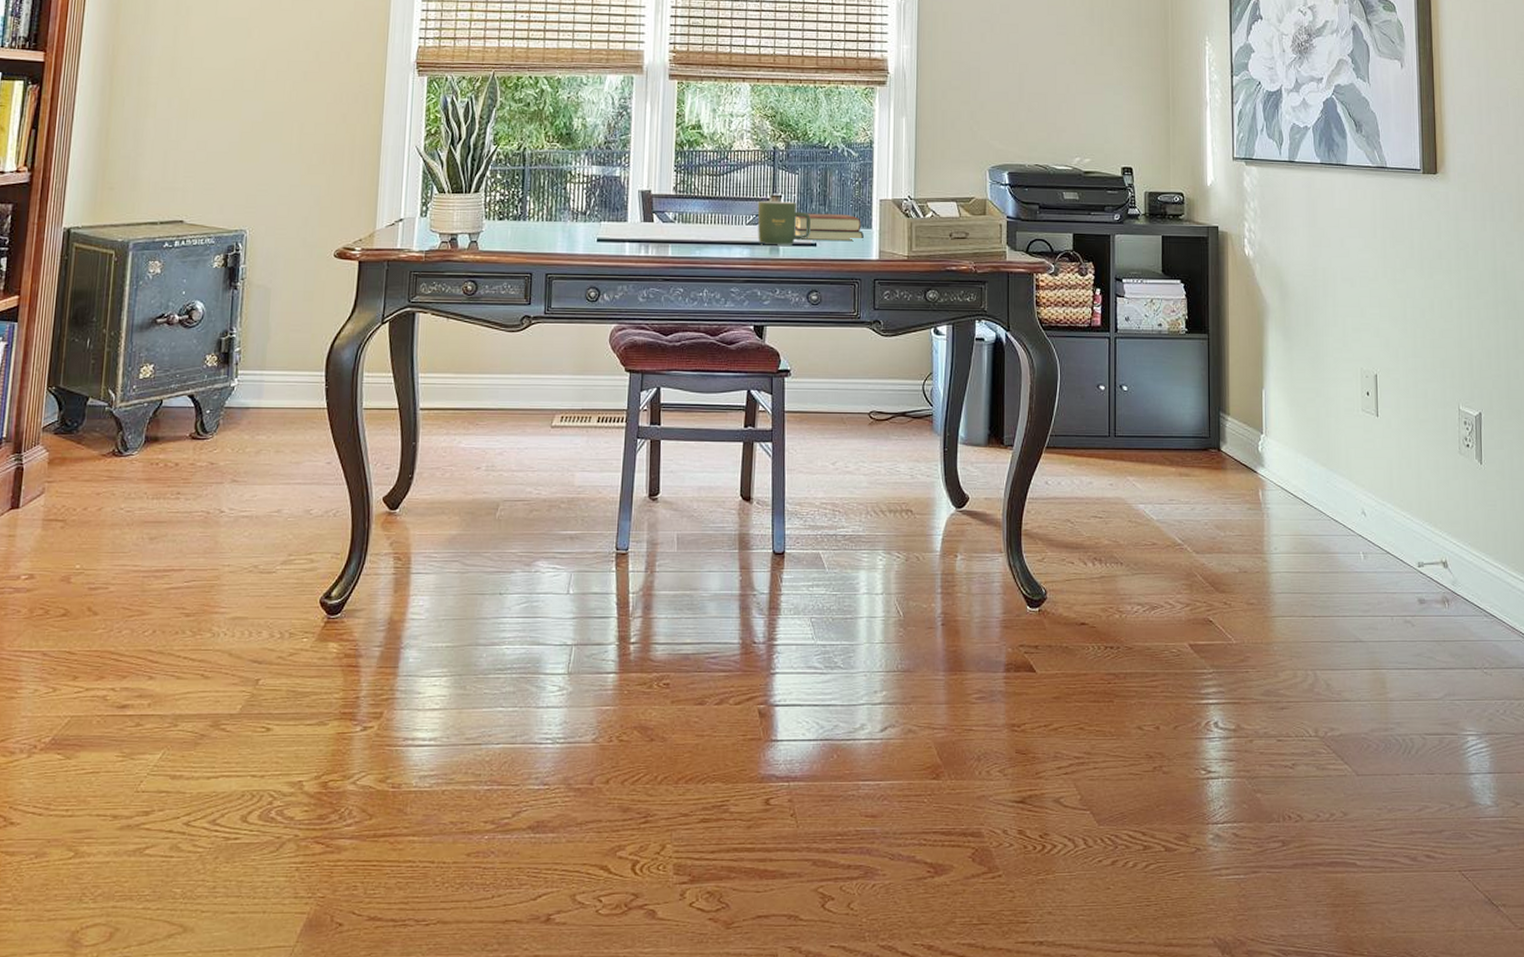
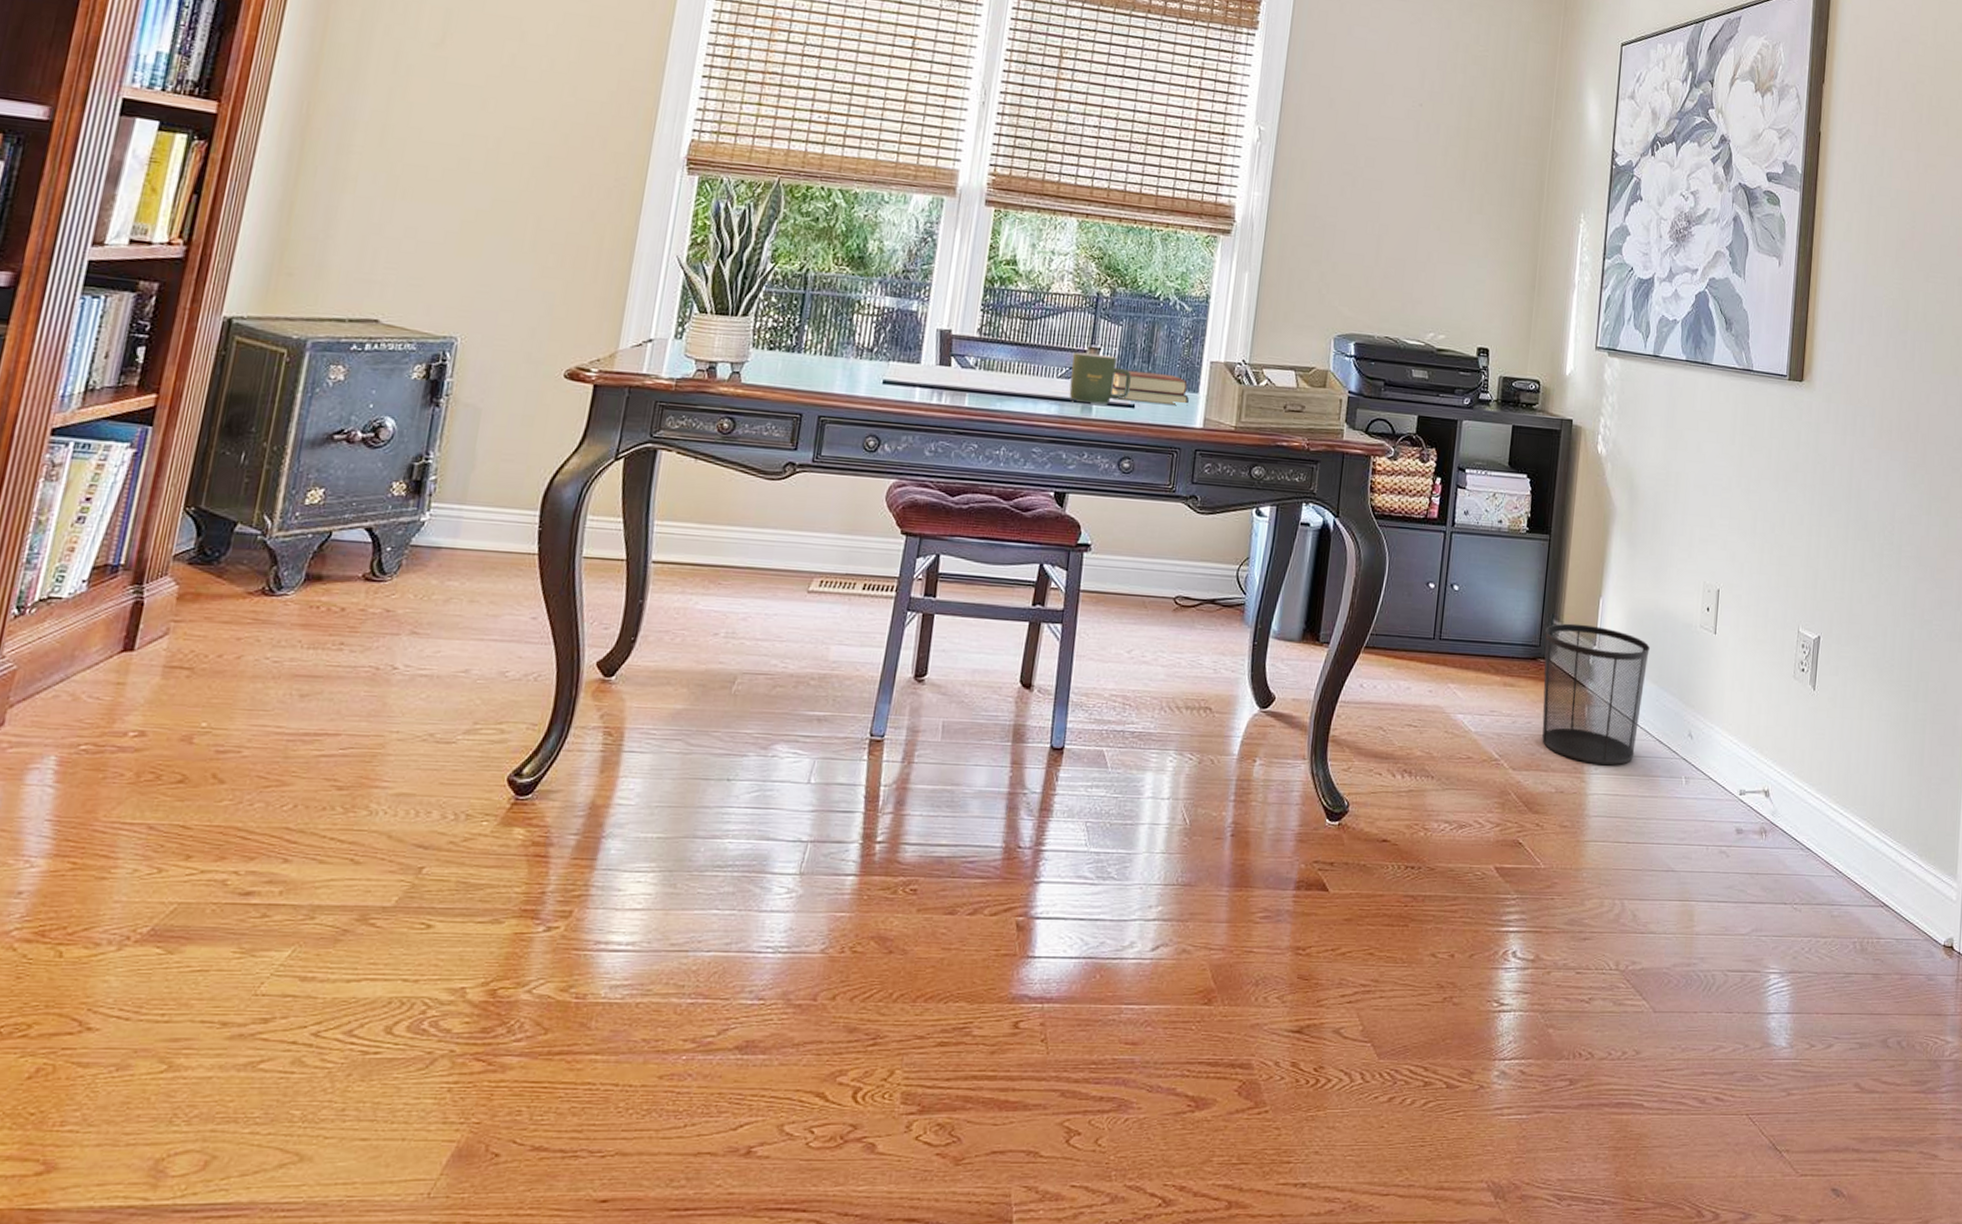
waste bin: none [1212,414,1315,545] -> present [1542,623,1650,766]

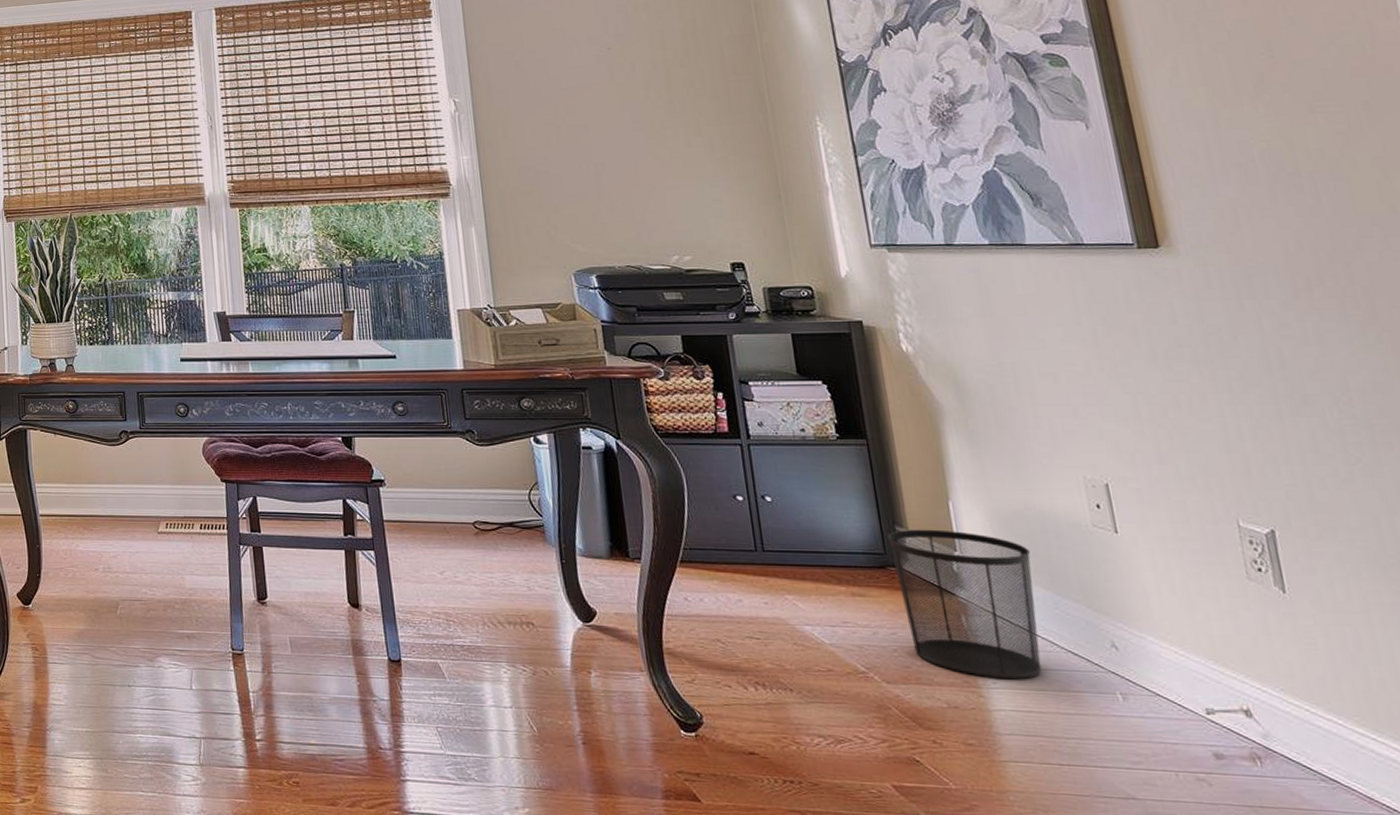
mug: present [1069,352,1131,406] -> none [331,315,388,360]
books: present [1110,370,1189,406] -> none [370,325,445,354]

